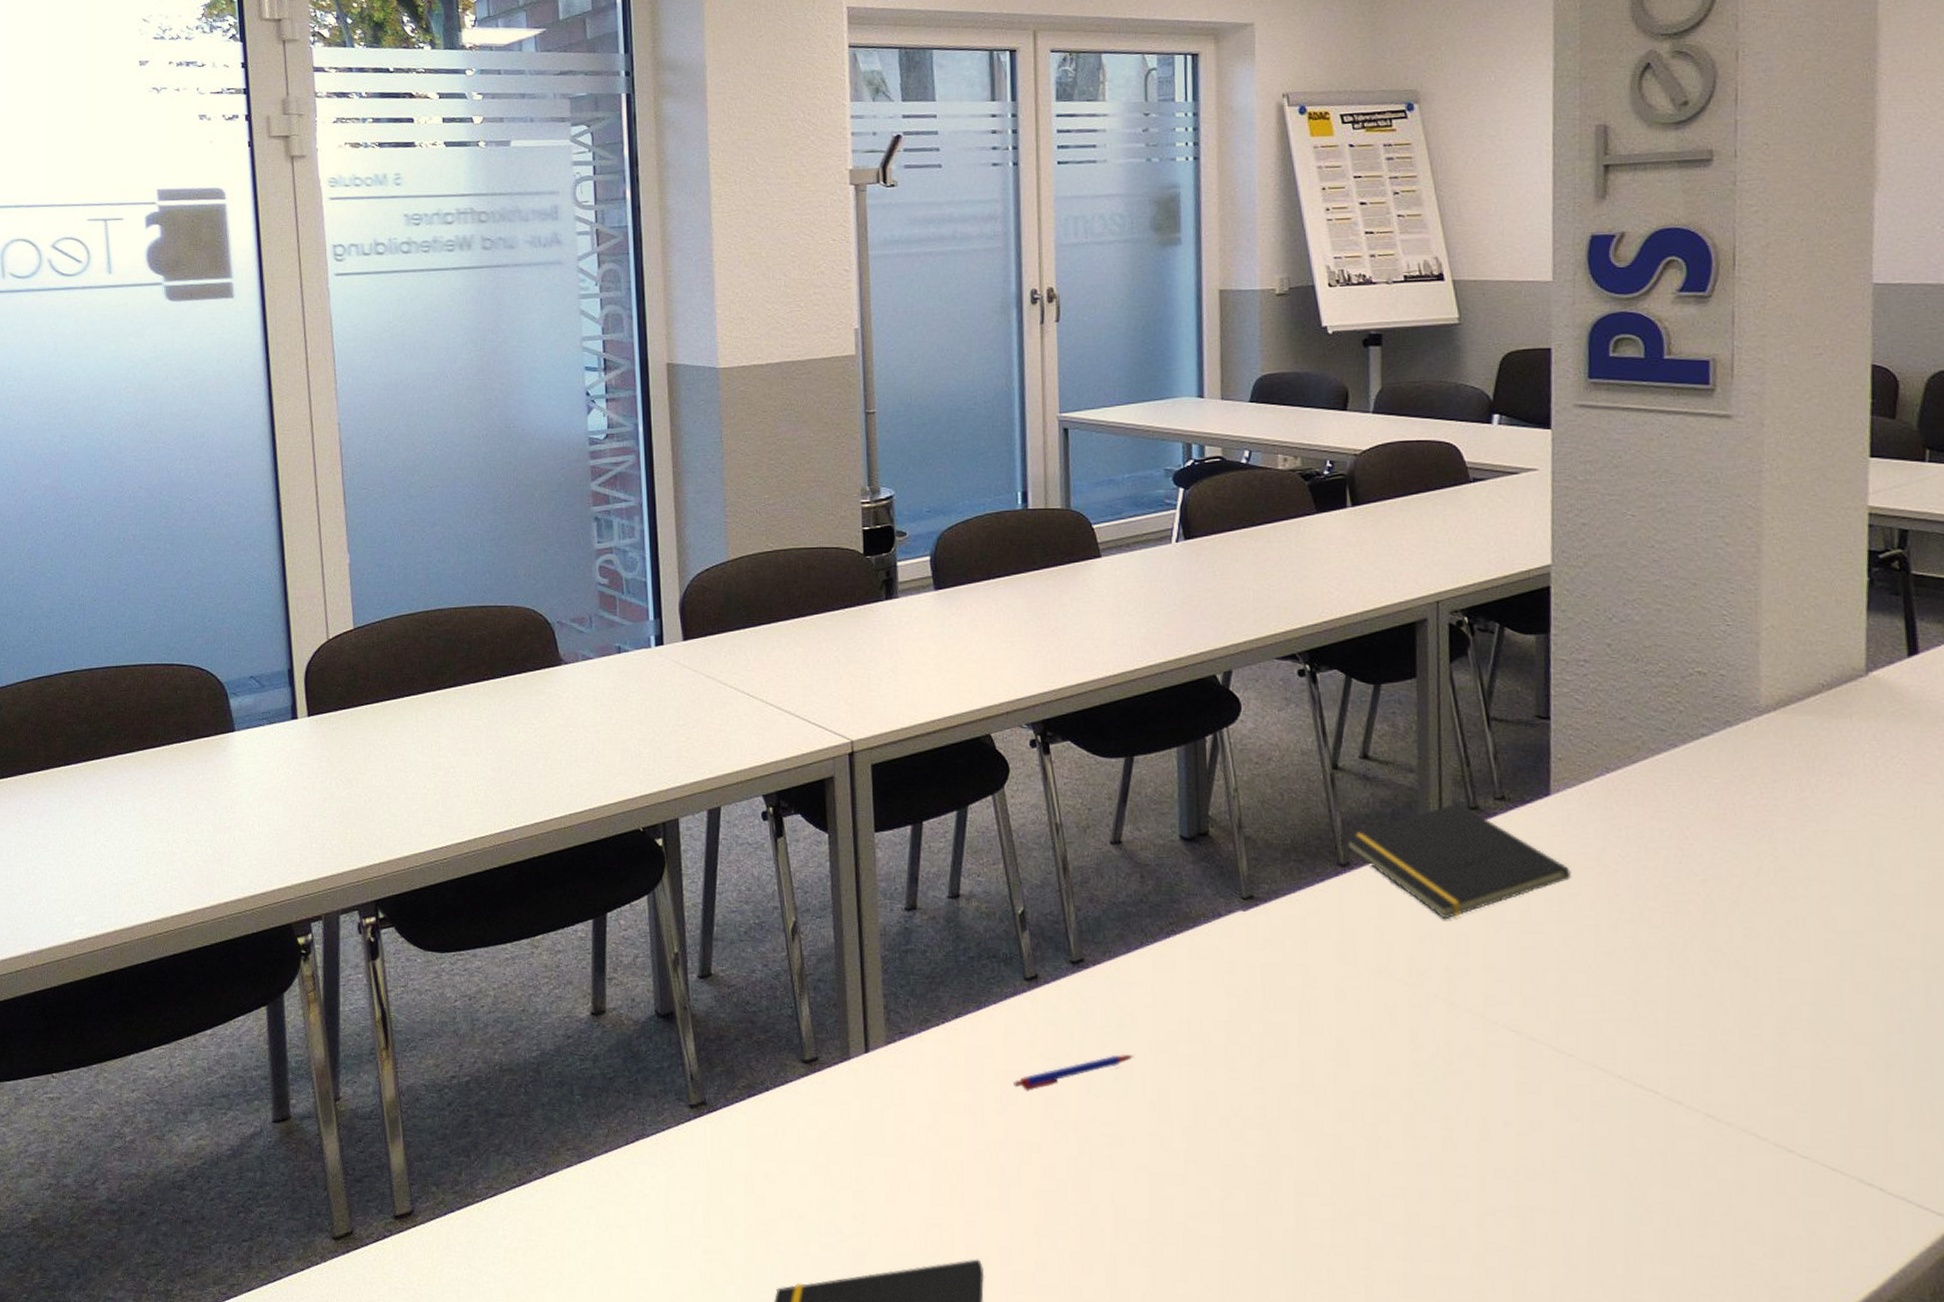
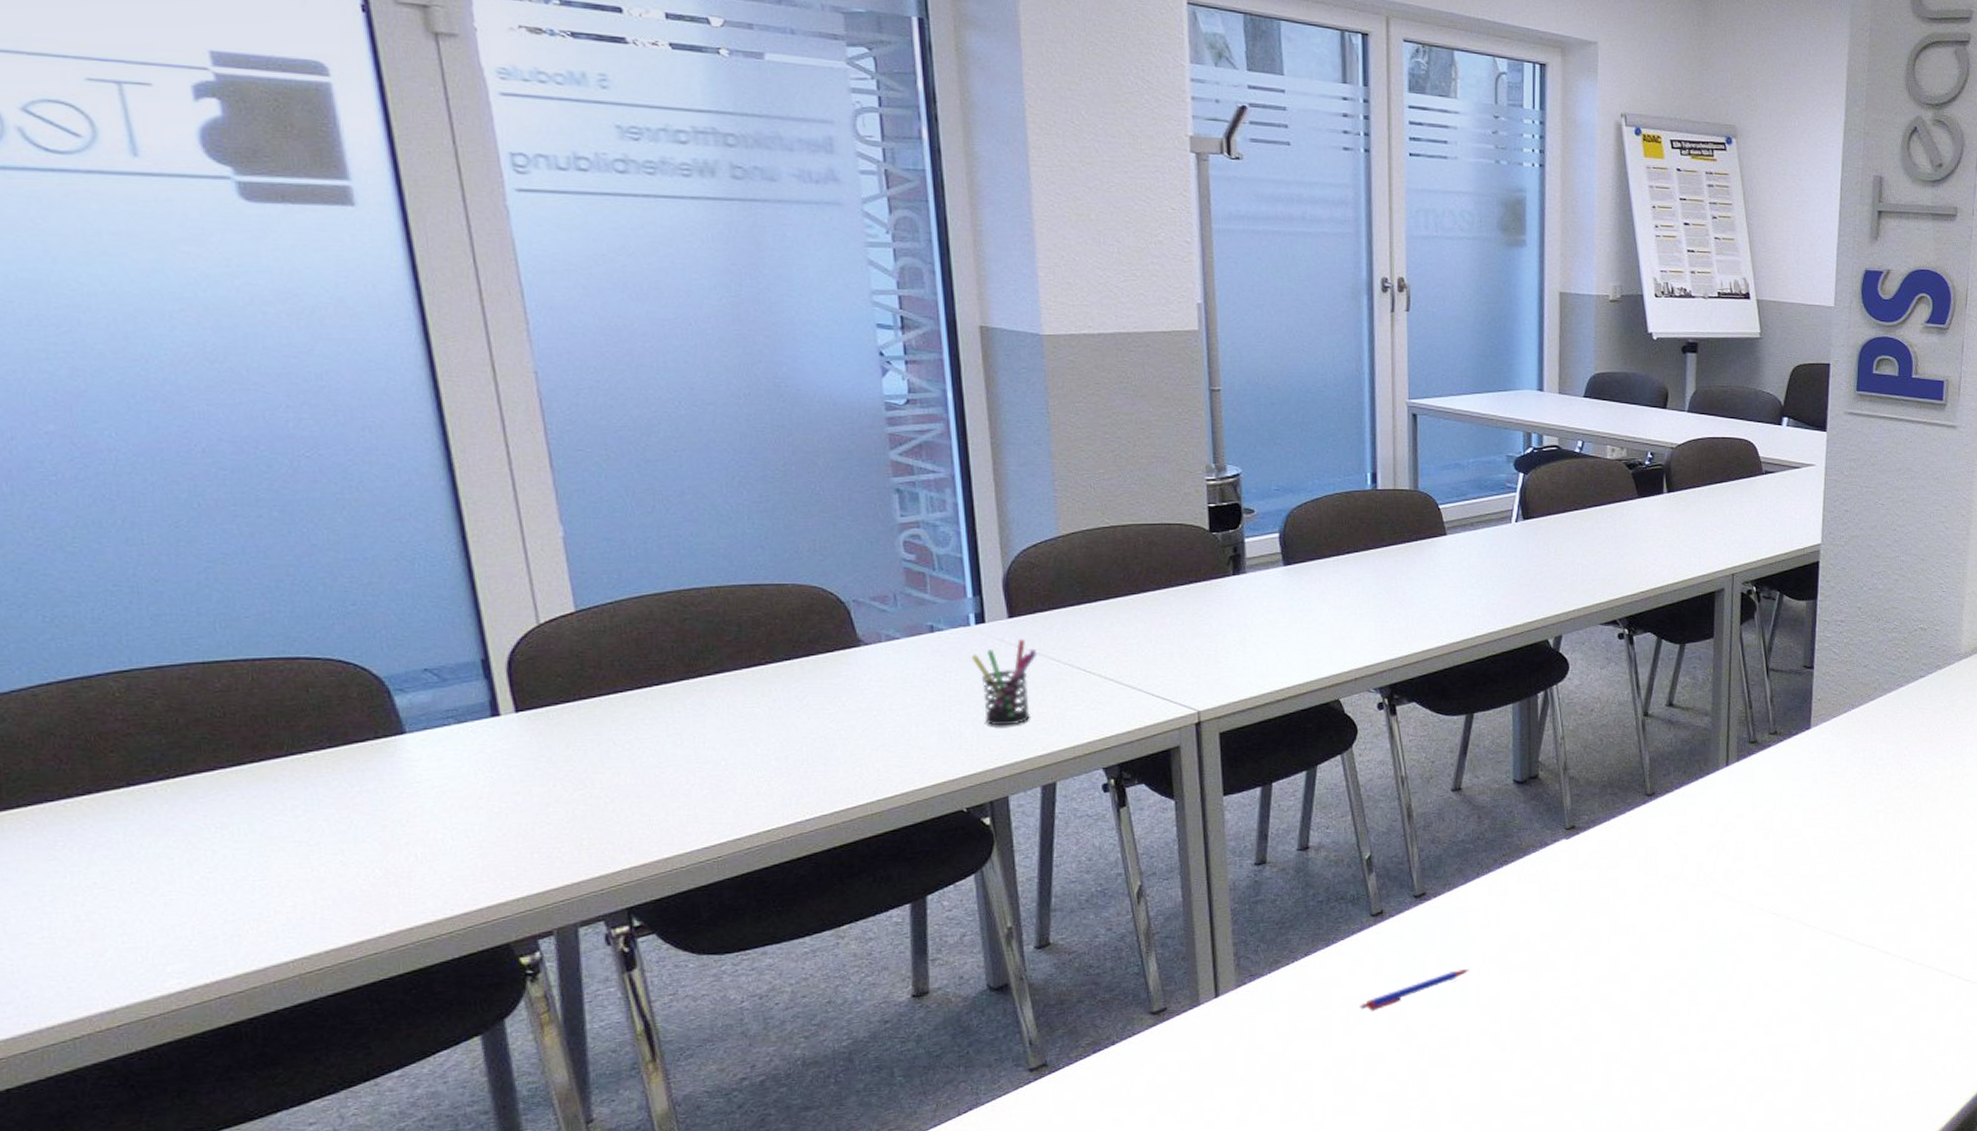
pen holder: none [650,662,707,747] -> present [971,639,1038,726]
notepad: present [1345,802,1572,920] -> none [1652,738,1823,832]

